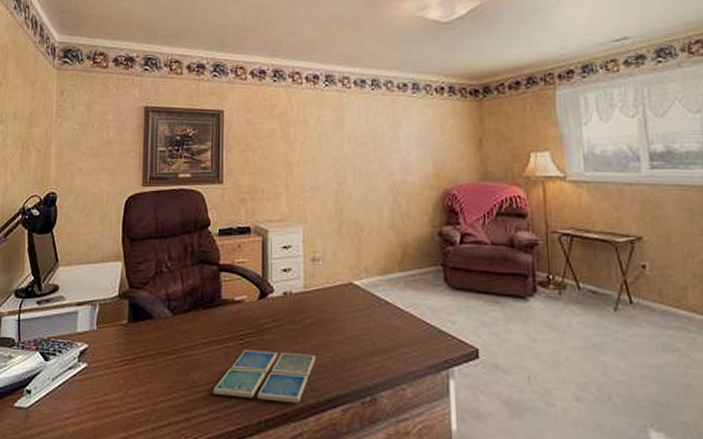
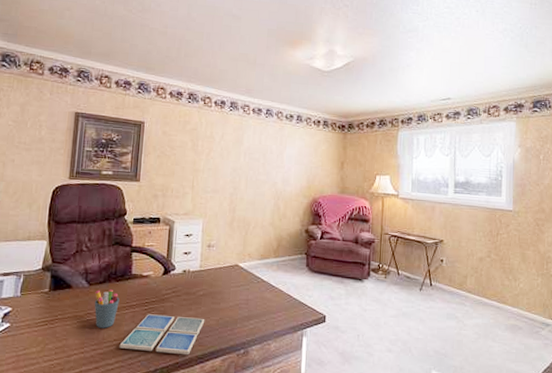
pen holder: none [180,319,209,369] -> present [94,289,120,328]

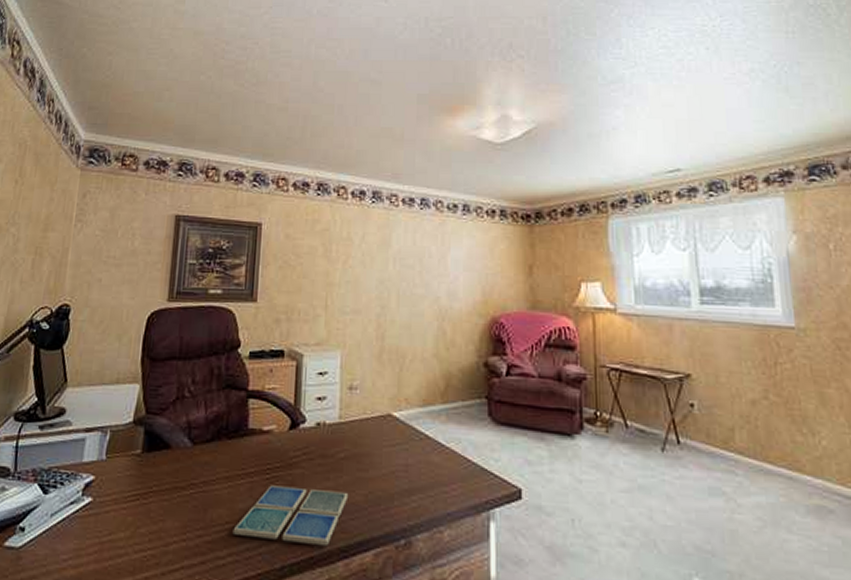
pen holder: present [94,289,120,328] -> none [199,450,233,506]

